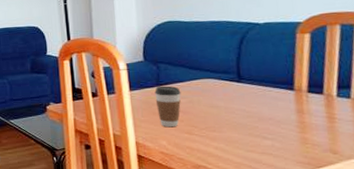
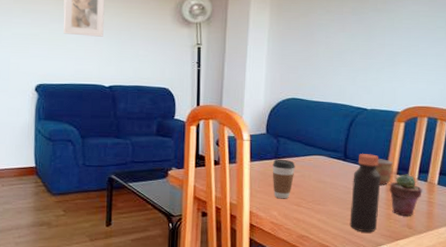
bottle: none [251,72,290,160] -> present [349,154,381,233]
mug: none [279,76,302,106] -> present [376,159,393,185]
potted succulent: none [299,91,346,139] -> present [389,174,422,216]

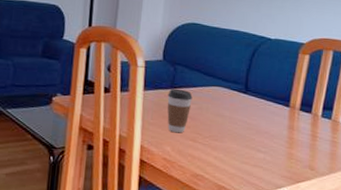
bottle: present [349,154,381,233] -> none [248,86,283,173]
mug: present [376,159,393,185] -> none [278,93,296,122]
potted succulent: present [389,174,422,216] -> none [291,110,326,156]

